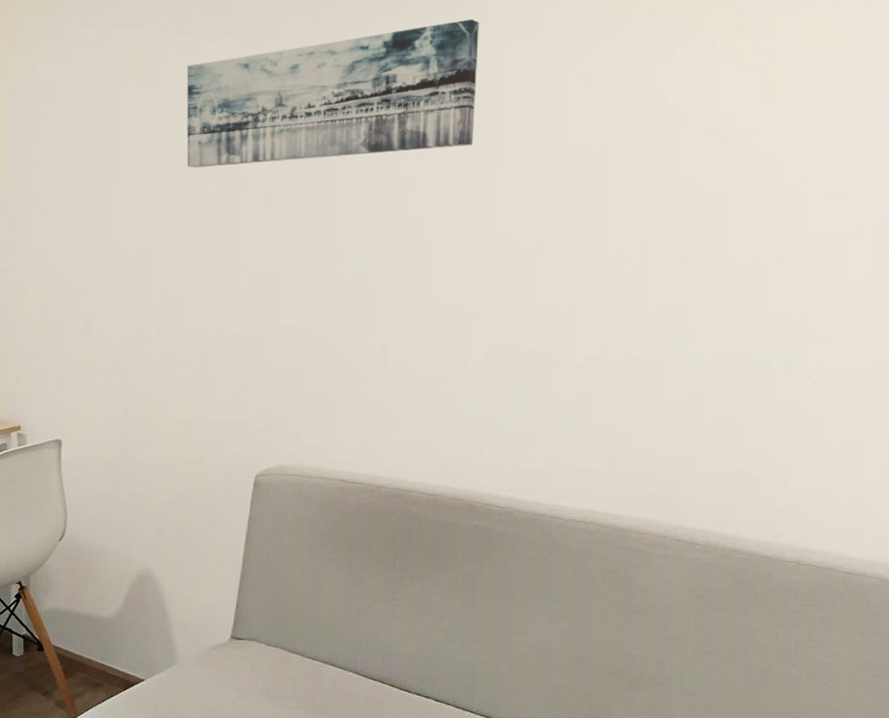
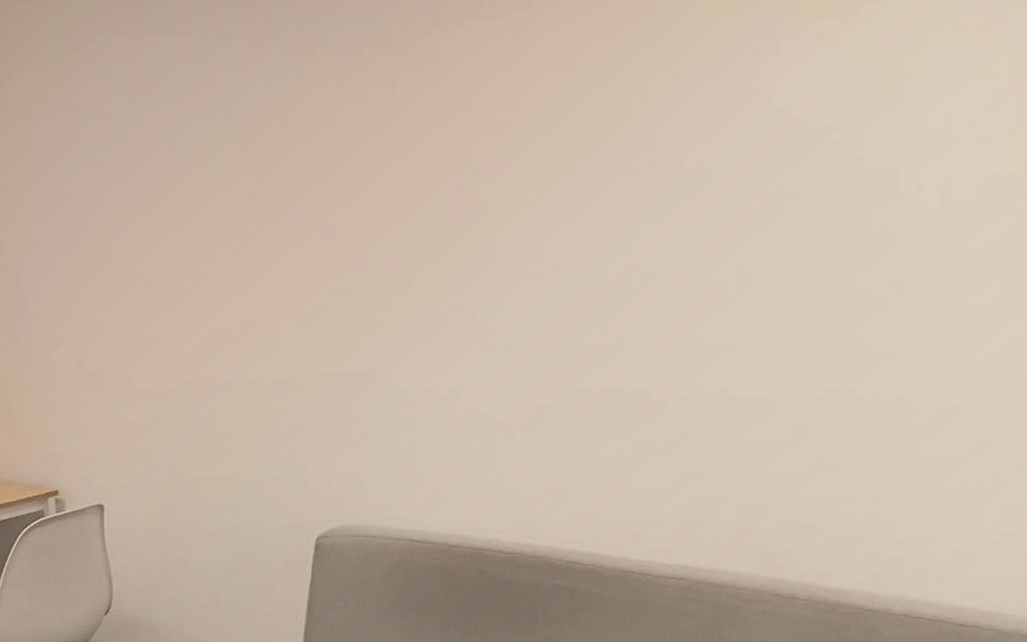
wall art: present [186,18,479,168] -> none [229,13,559,196]

